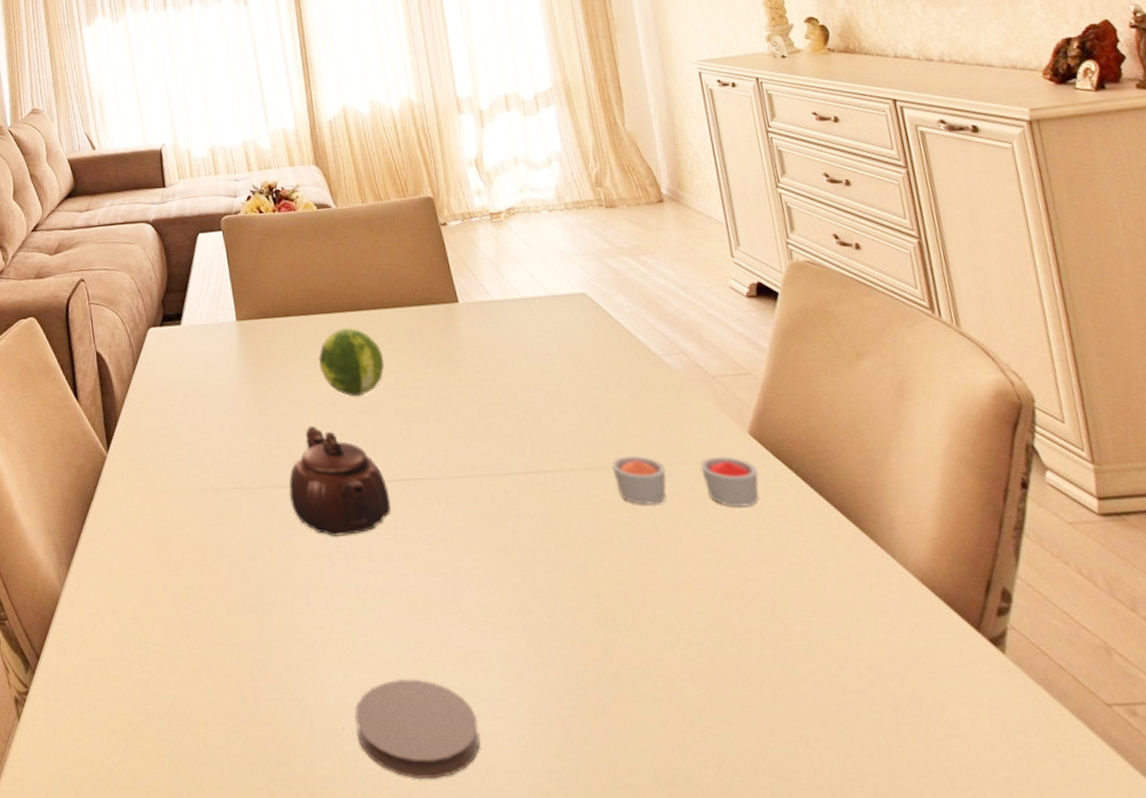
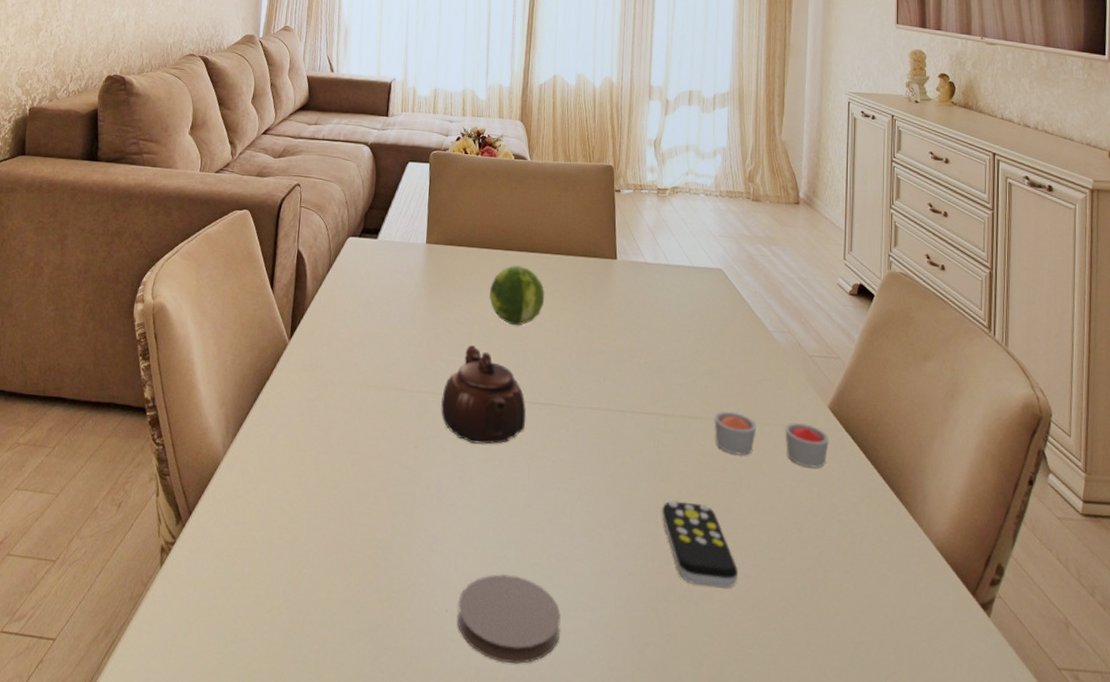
remote control: none [570,568,679,662] -> present [661,500,739,588]

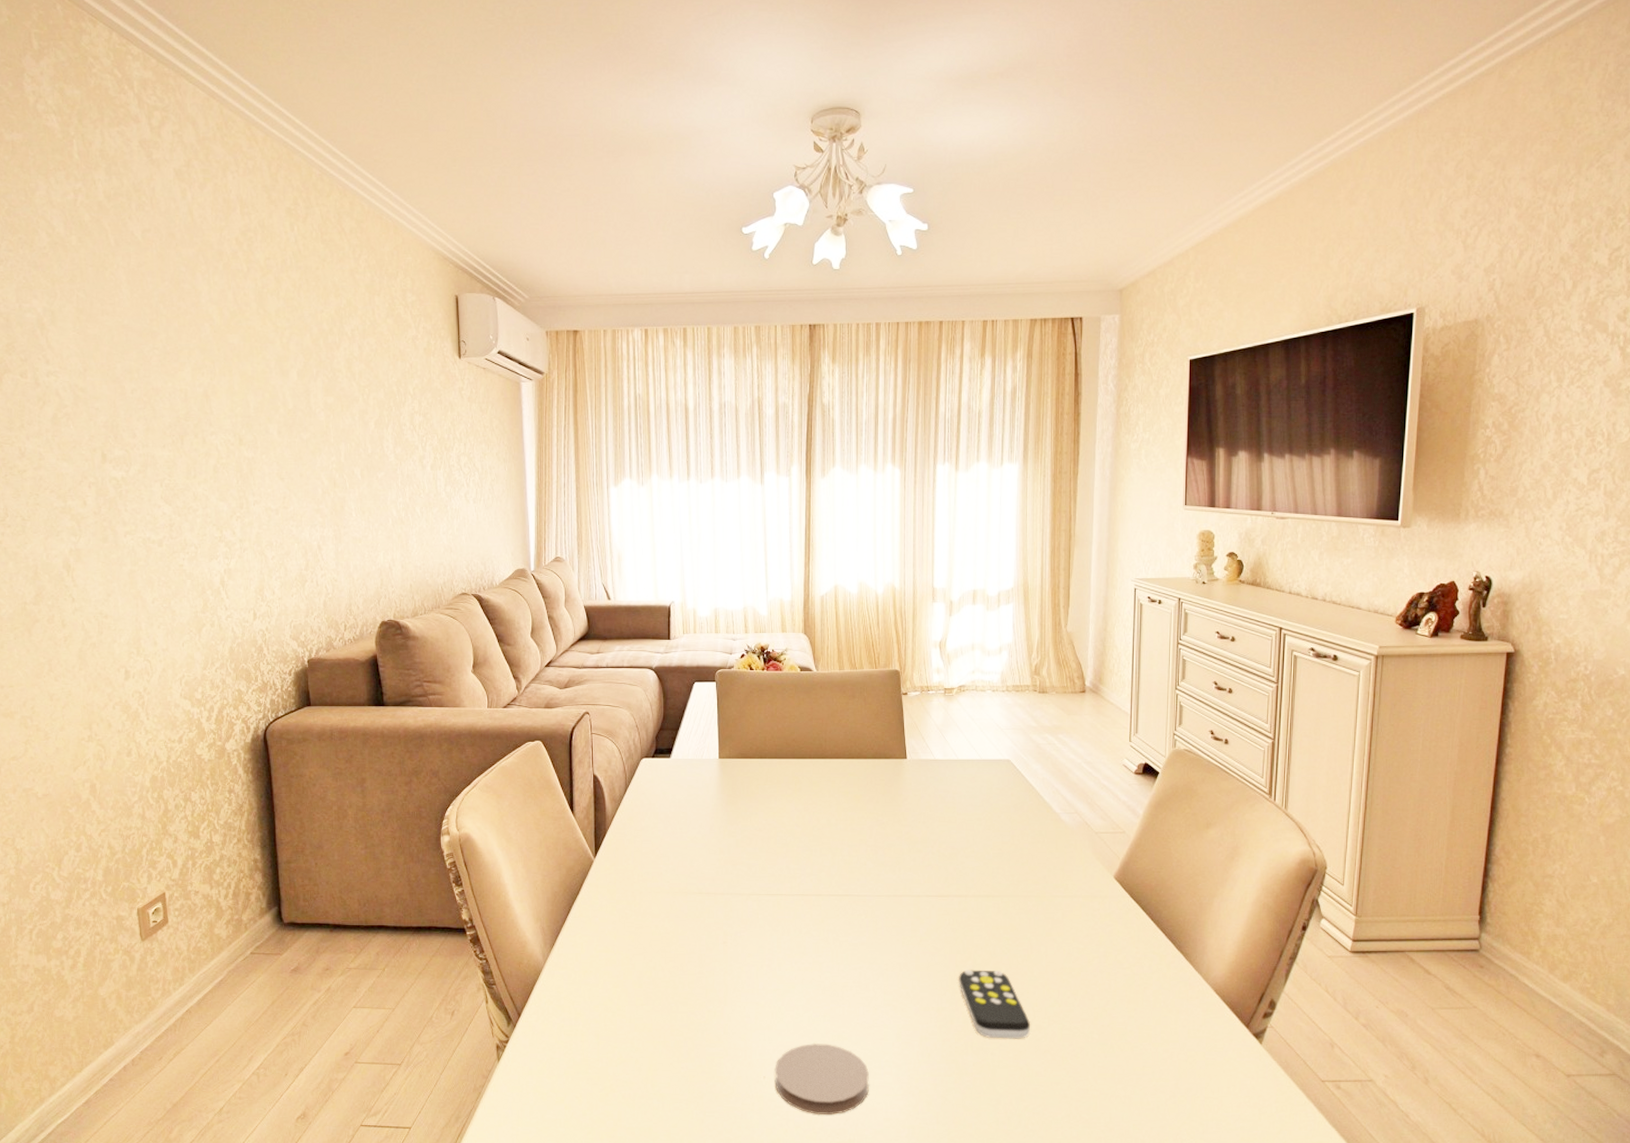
teapot: present [440,345,526,444] -> none [744,849,827,935]
fruit: present [489,264,545,326] -> none [785,771,839,828]
candle: present [714,411,829,468] -> none [1005,888,1114,931]

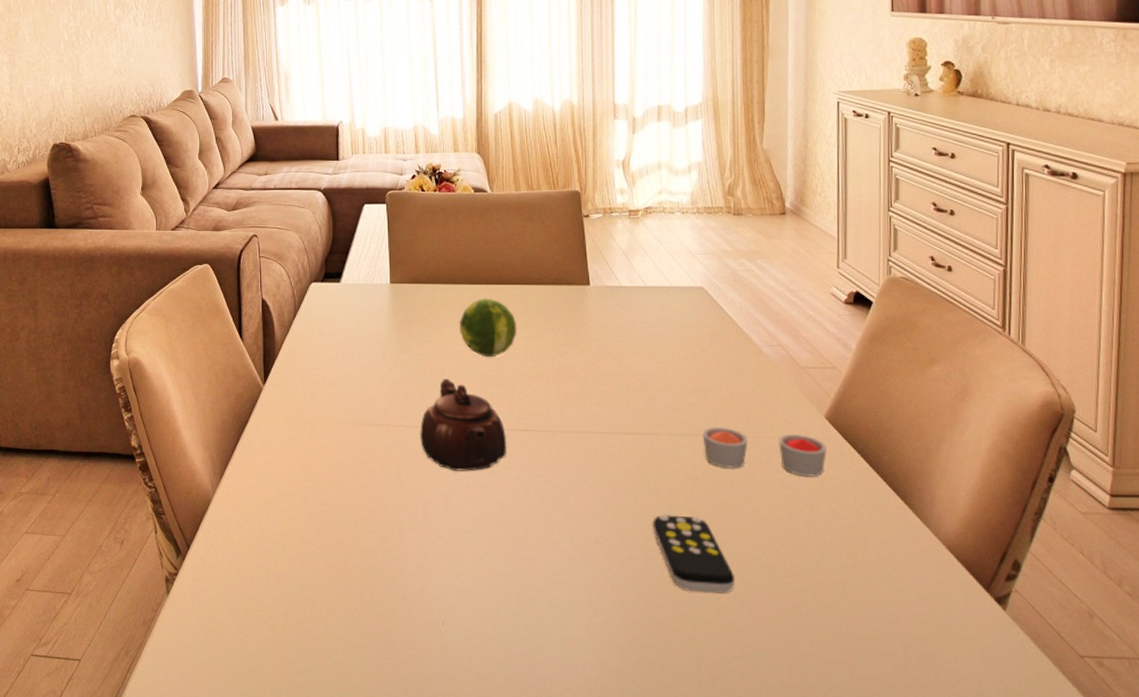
teapot: none [744,849,827,935] -> present [419,379,507,471]
coaster: present [775,1044,870,1115] -> none [454,589,558,668]
fruit: none [785,771,839,828] -> present [460,297,517,357]
candle: none [1005,888,1114,931] -> present [702,427,827,477]

